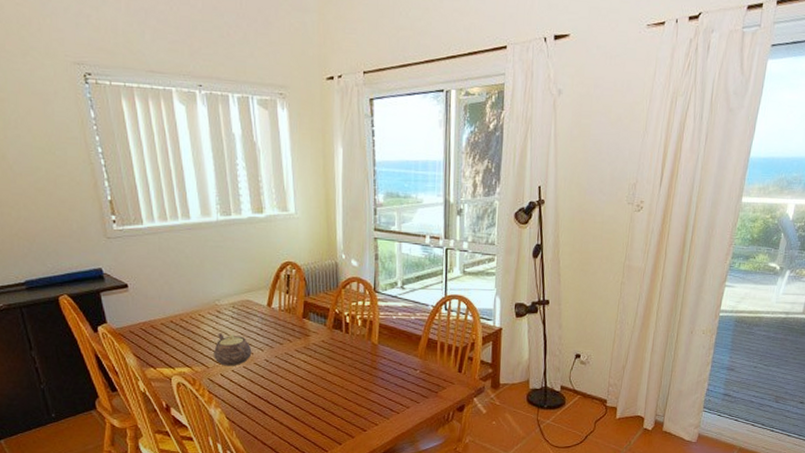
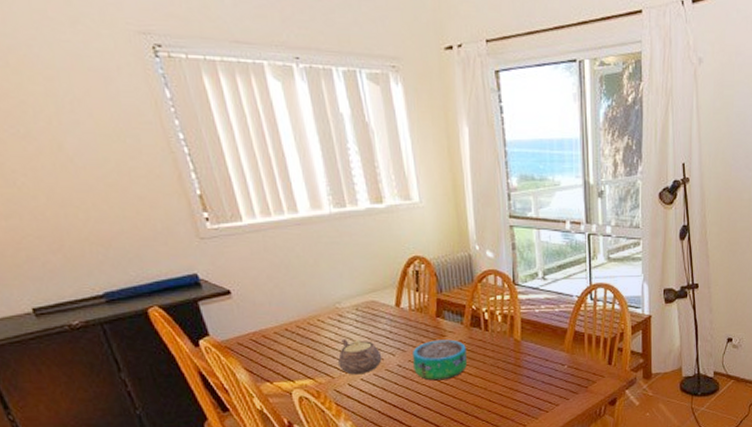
decorative bowl: none [279,339,327,377] -> present [413,339,467,381]

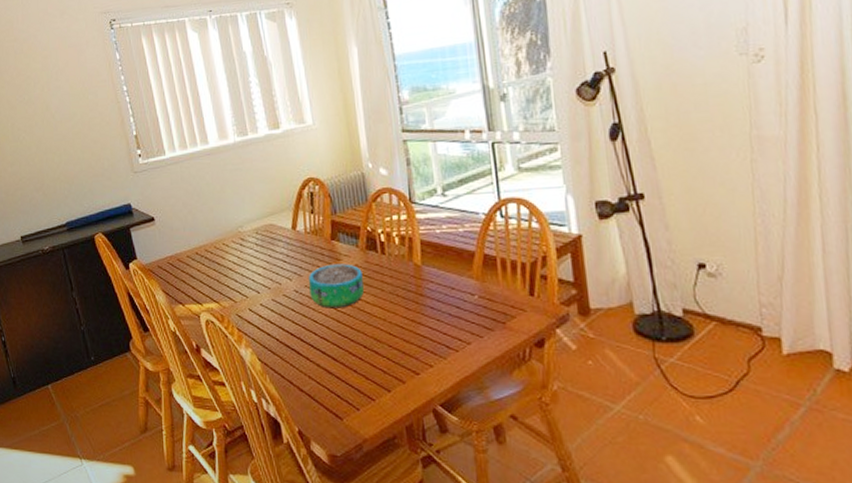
teapot: present [338,339,382,375] -> none [240,262,280,300]

